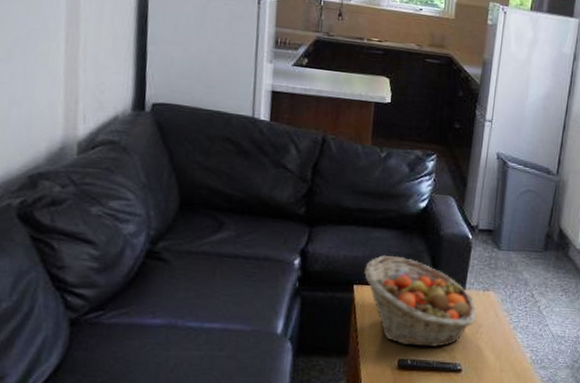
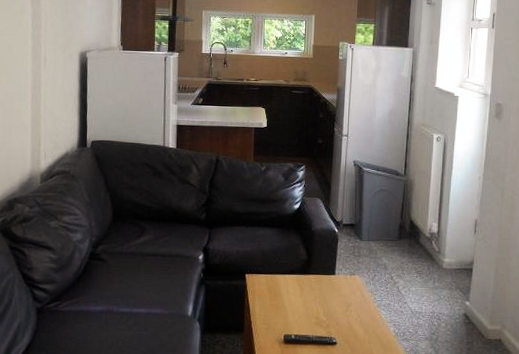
fruit basket: present [364,254,477,348] -> none [253,248,346,325]

